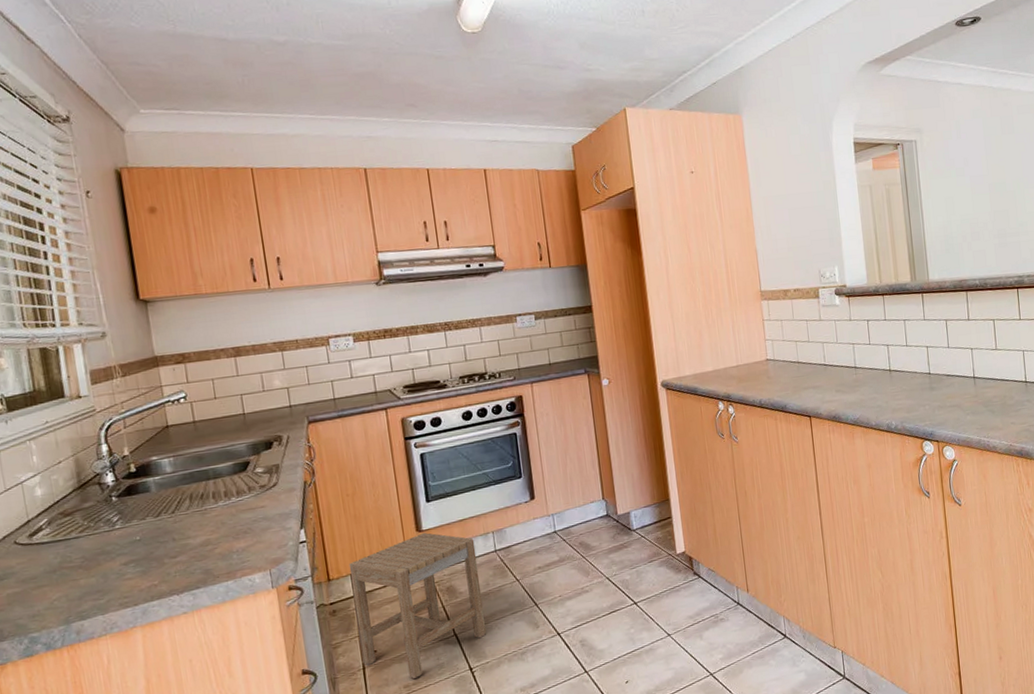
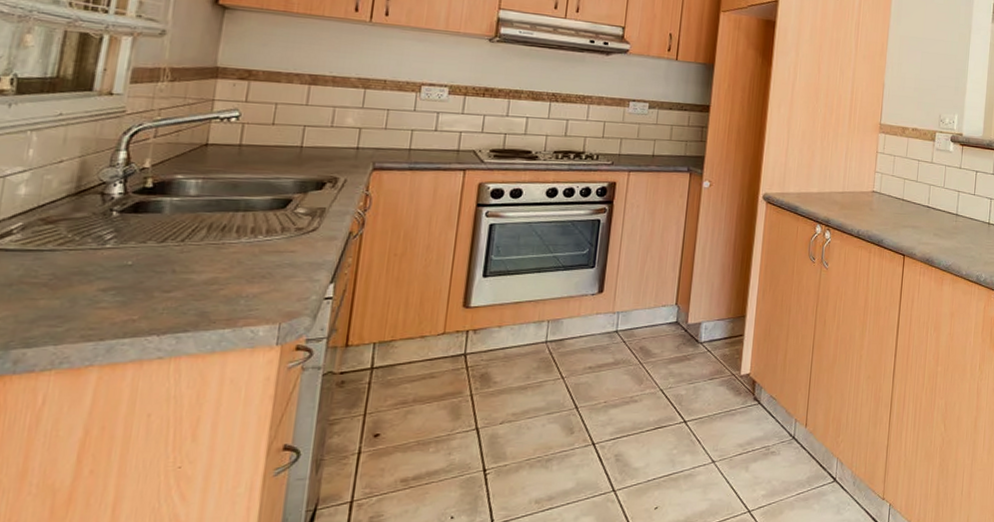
stool: present [348,533,486,679] -> none [360,310,526,474]

